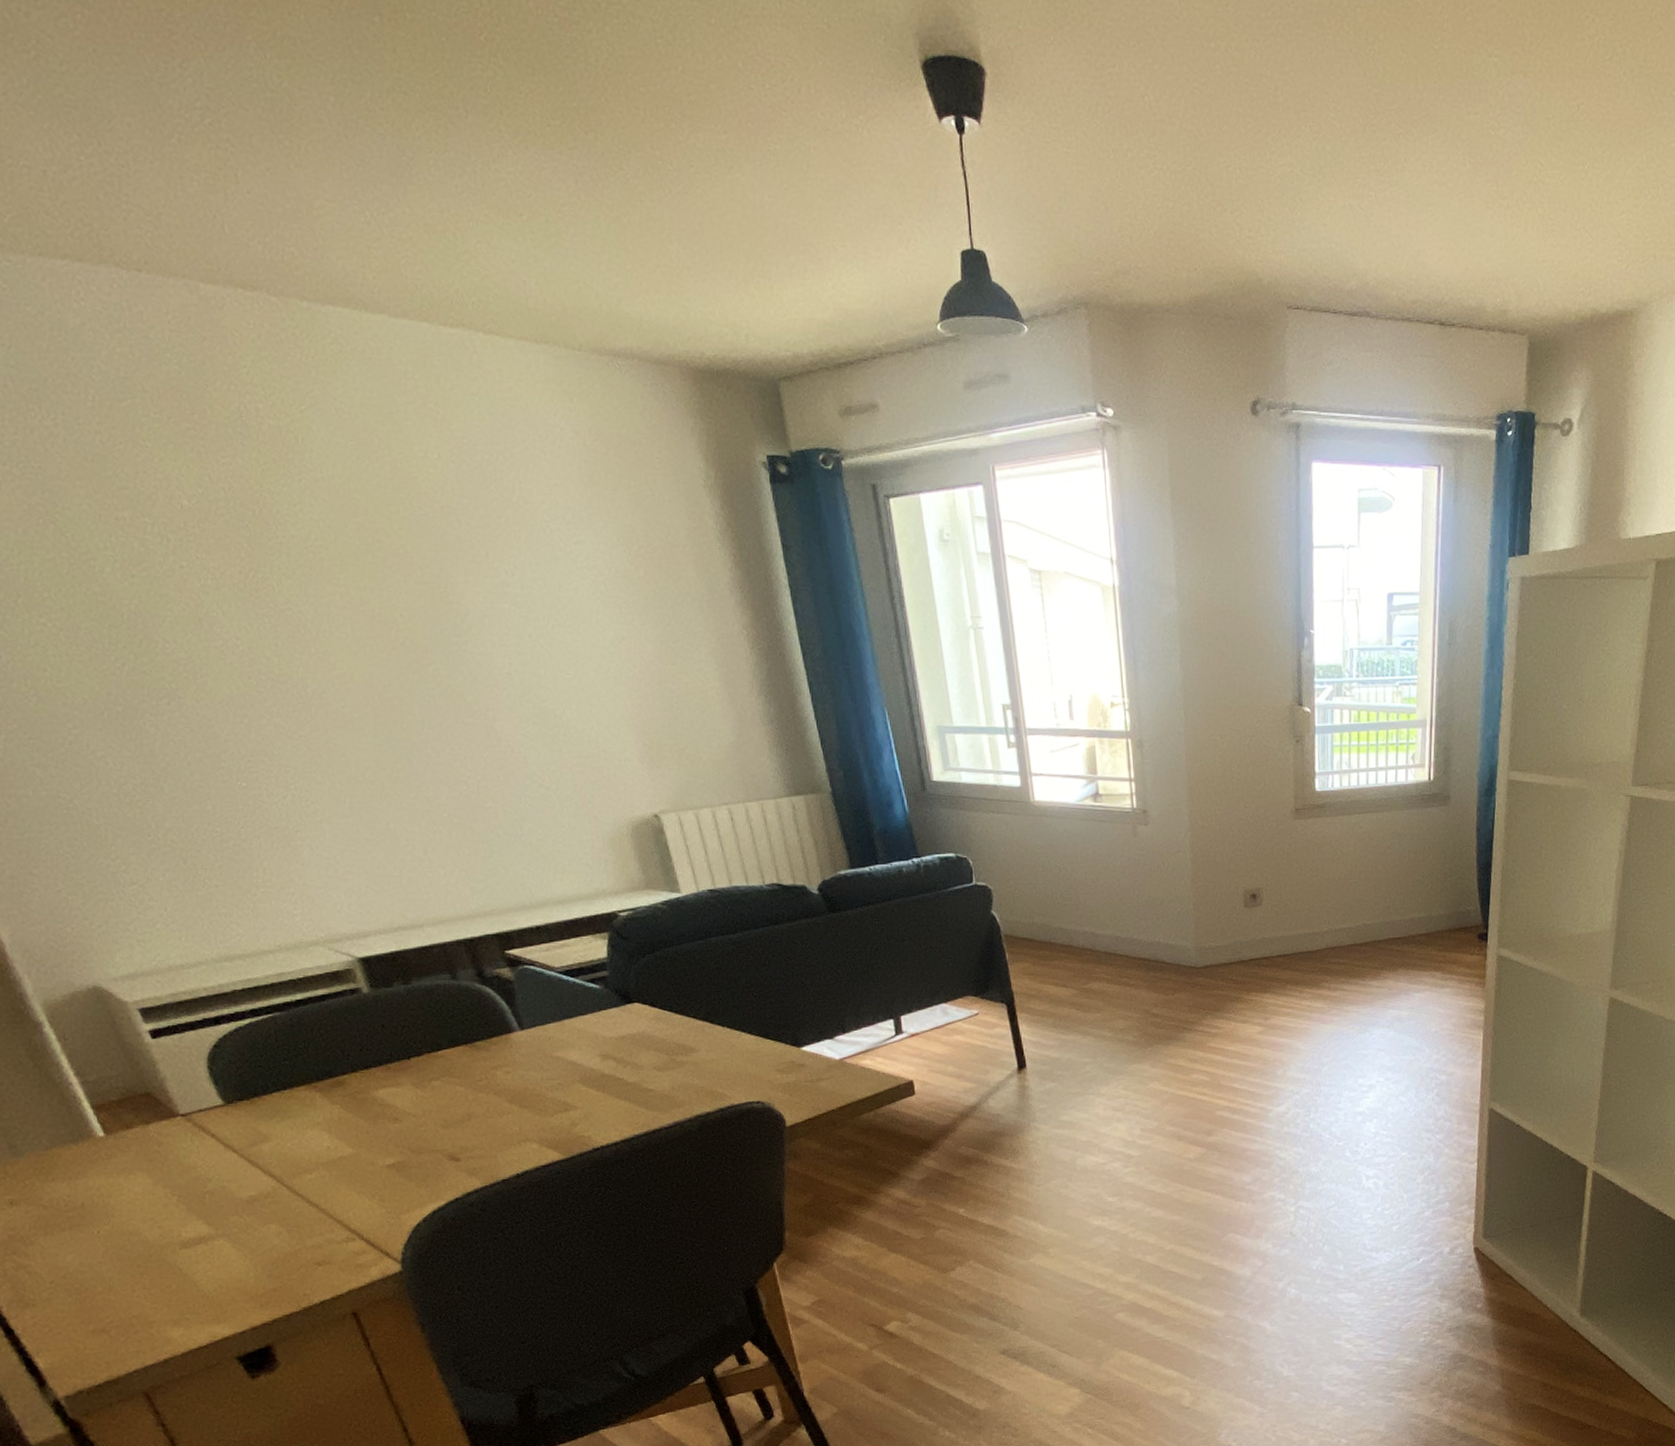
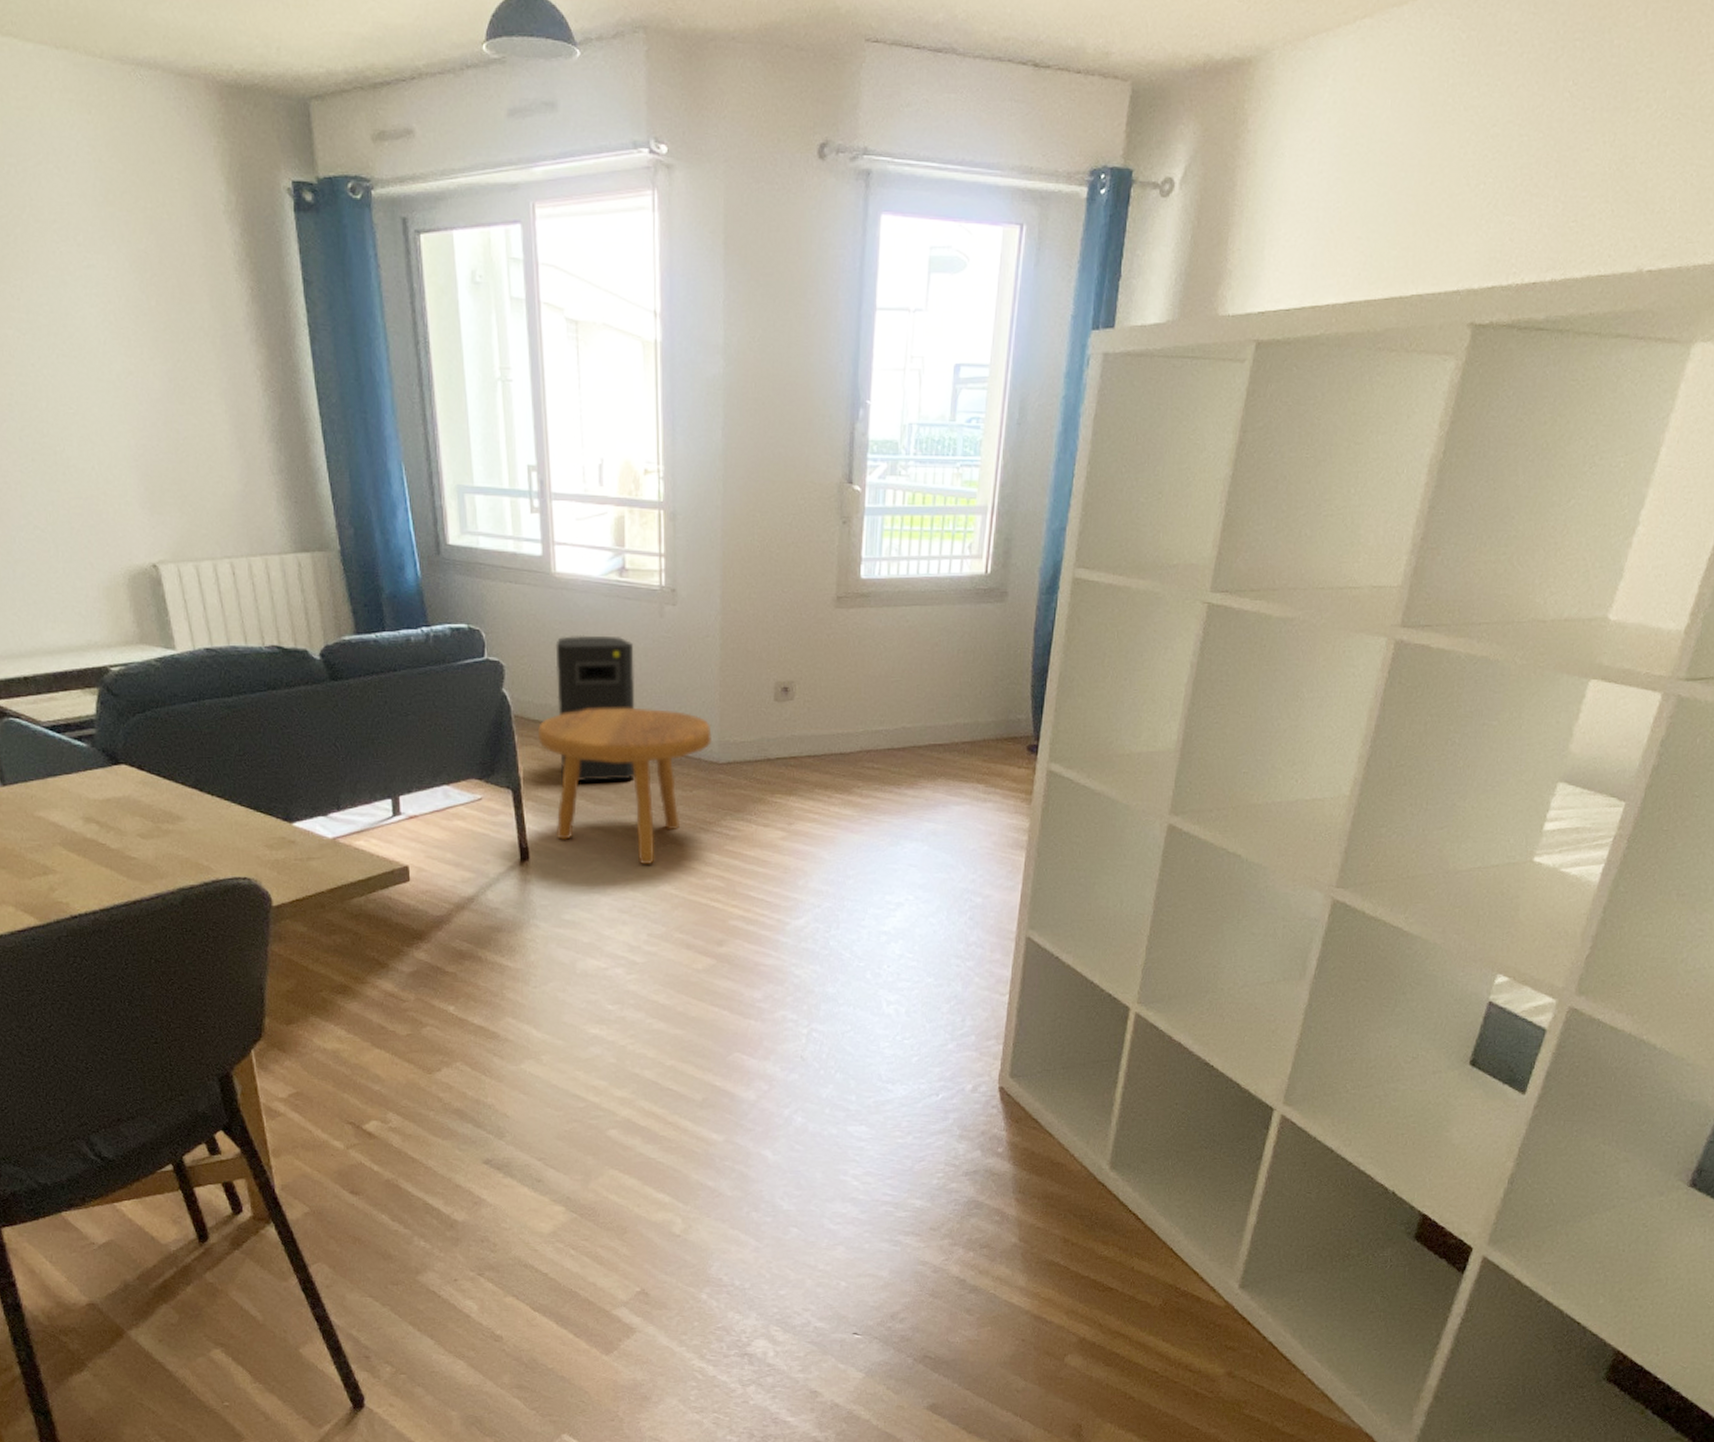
footstool: none [1027,921,1190,1064] -> present [538,708,713,864]
speaker: none [1038,856,1120,992] -> present [555,635,635,782]

